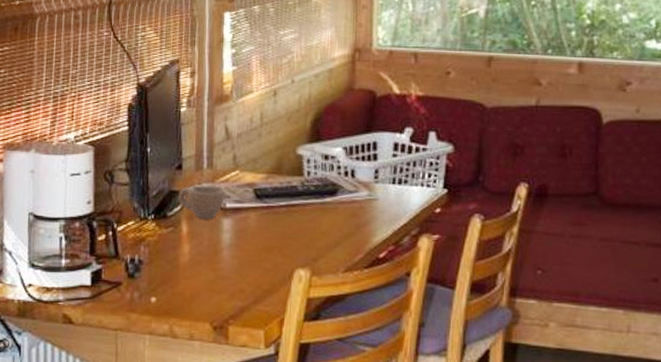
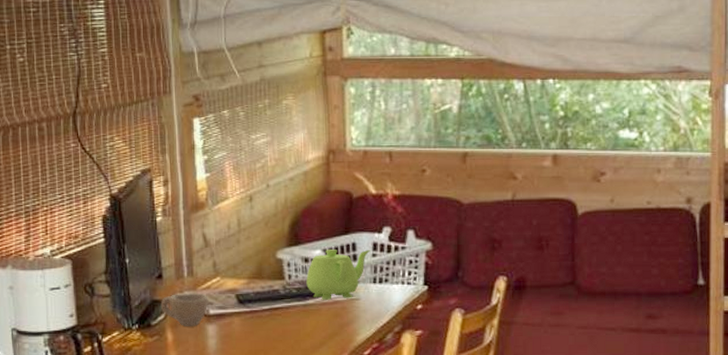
teapot: none [325,148,392,199] -> present [306,250,371,300]

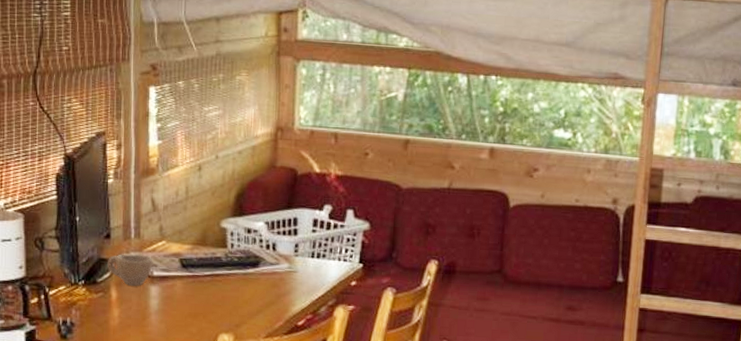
teapot: present [306,250,371,300] -> none [248,222,311,270]

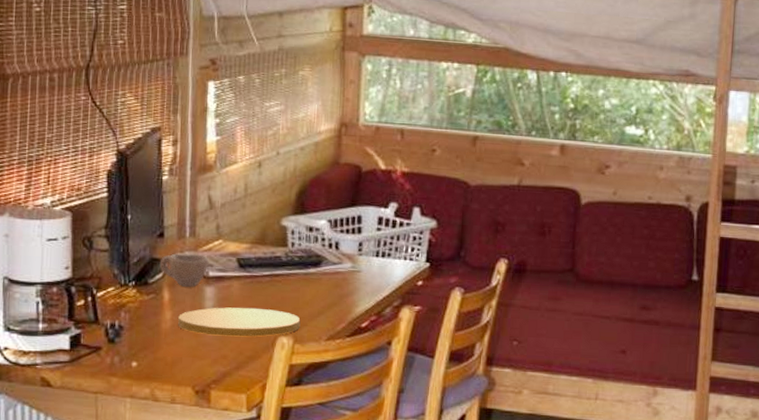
plate: none [125,305,240,334] -> present [178,307,301,337]

